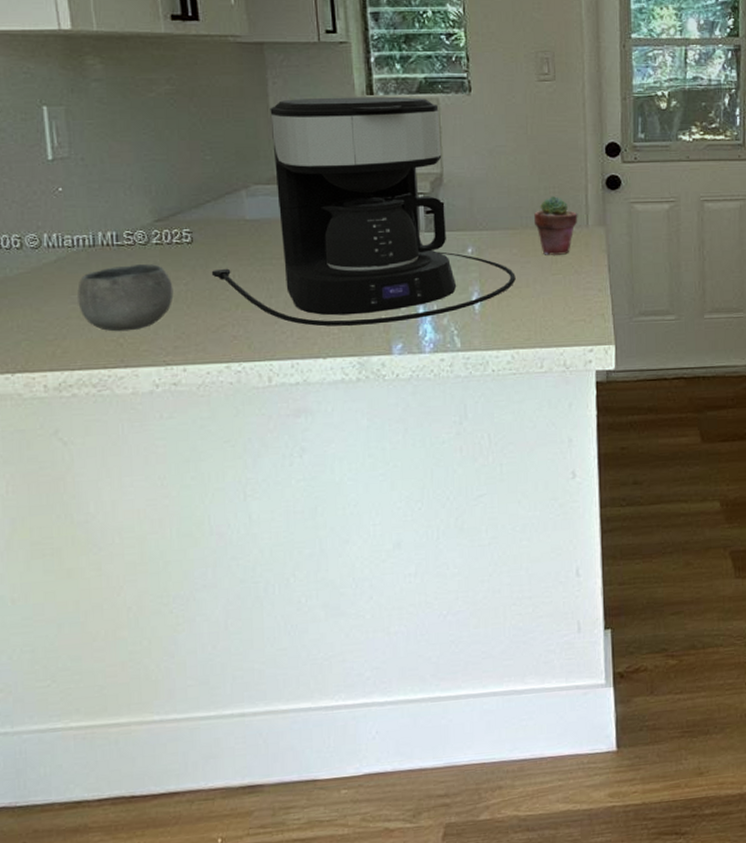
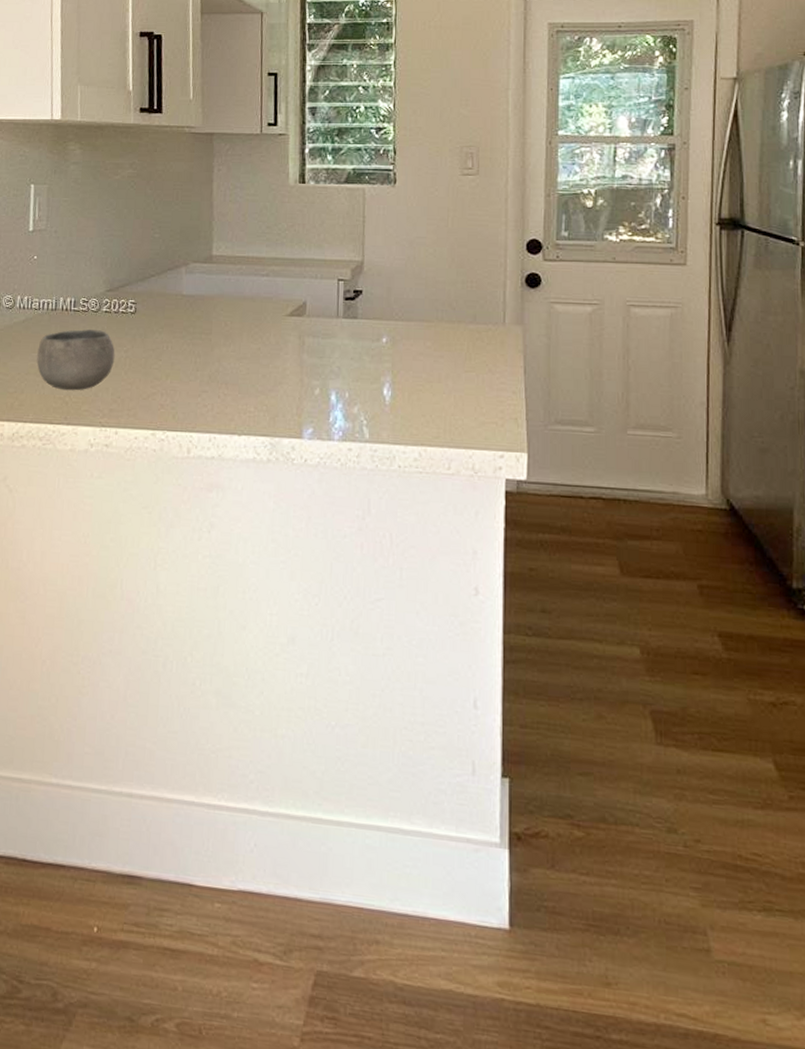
coffee maker: present [211,96,516,327] -> none [148,184,428,407]
potted succulent: present [534,196,578,255] -> none [450,291,495,352]

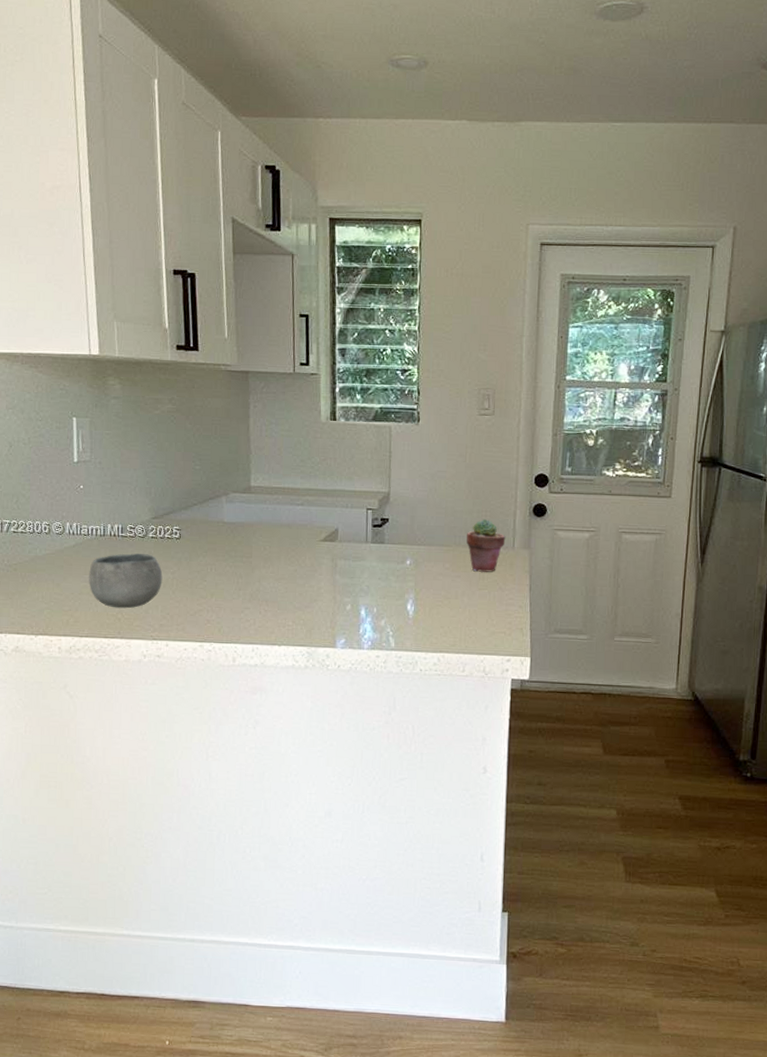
potted succulent: none [450,291,495,352] -> present [466,519,506,572]

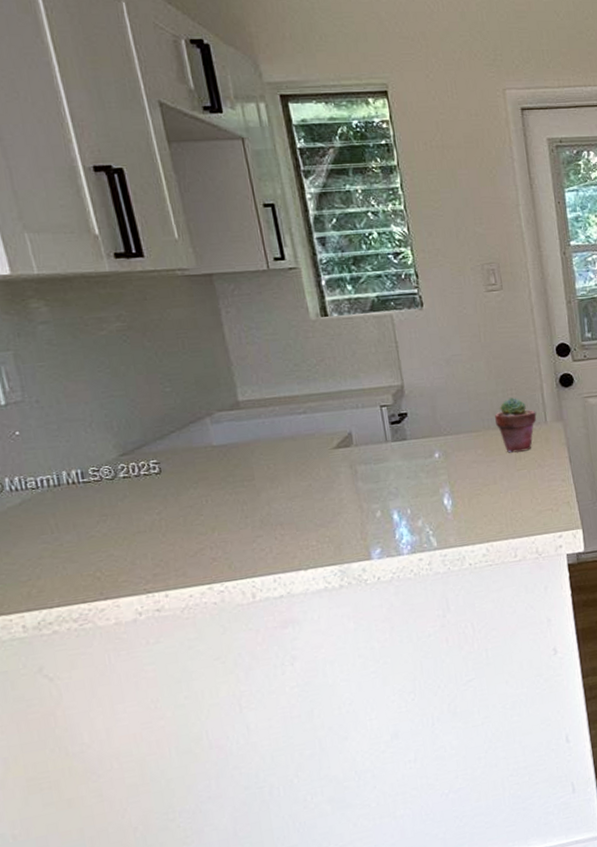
bowl: present [89,553,163,609] -> none [47,497,147,567]

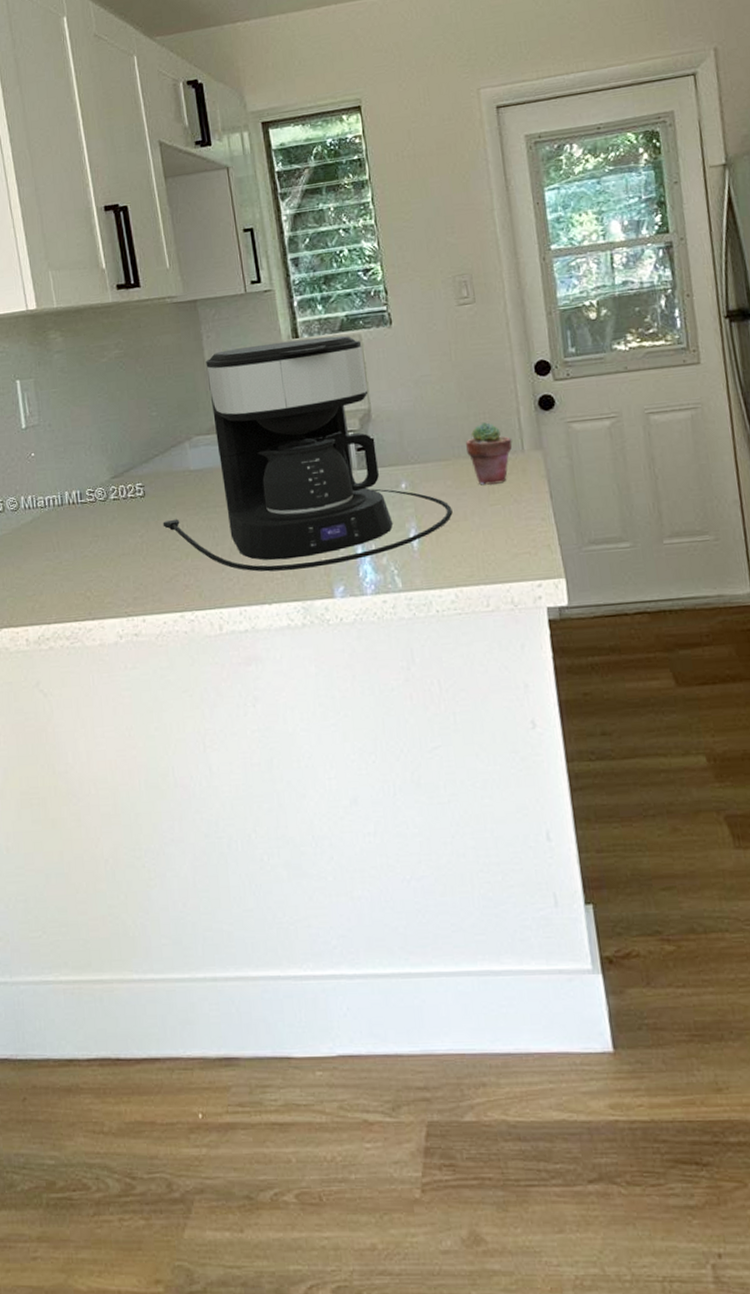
coffee maker: none [183,316,483,541] -> present [162,336,453,572]

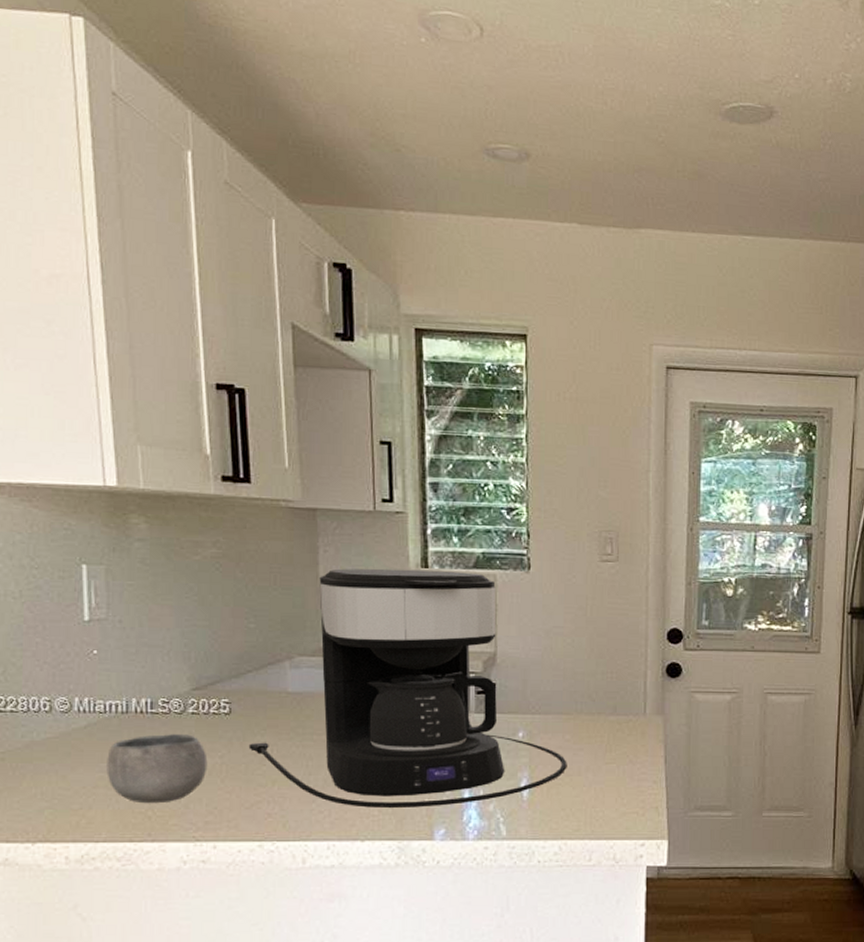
bowl: none [50,519,131,586] -> present [106,734,208,804]
potted succulent: present [466,422,513,485] -> none [590,682,636,743]

